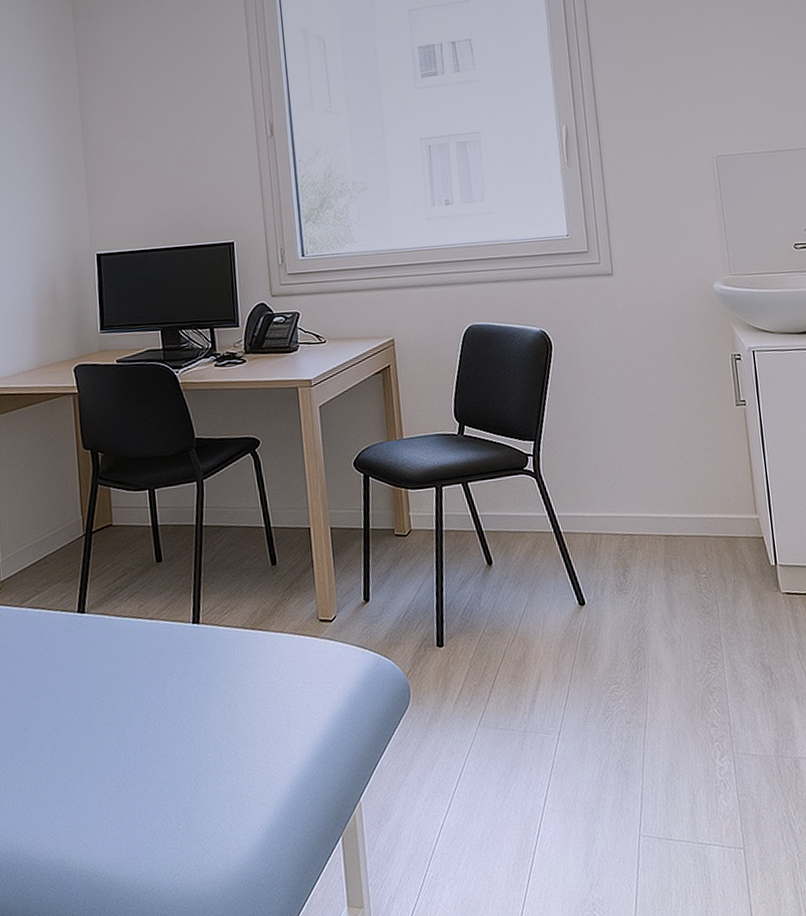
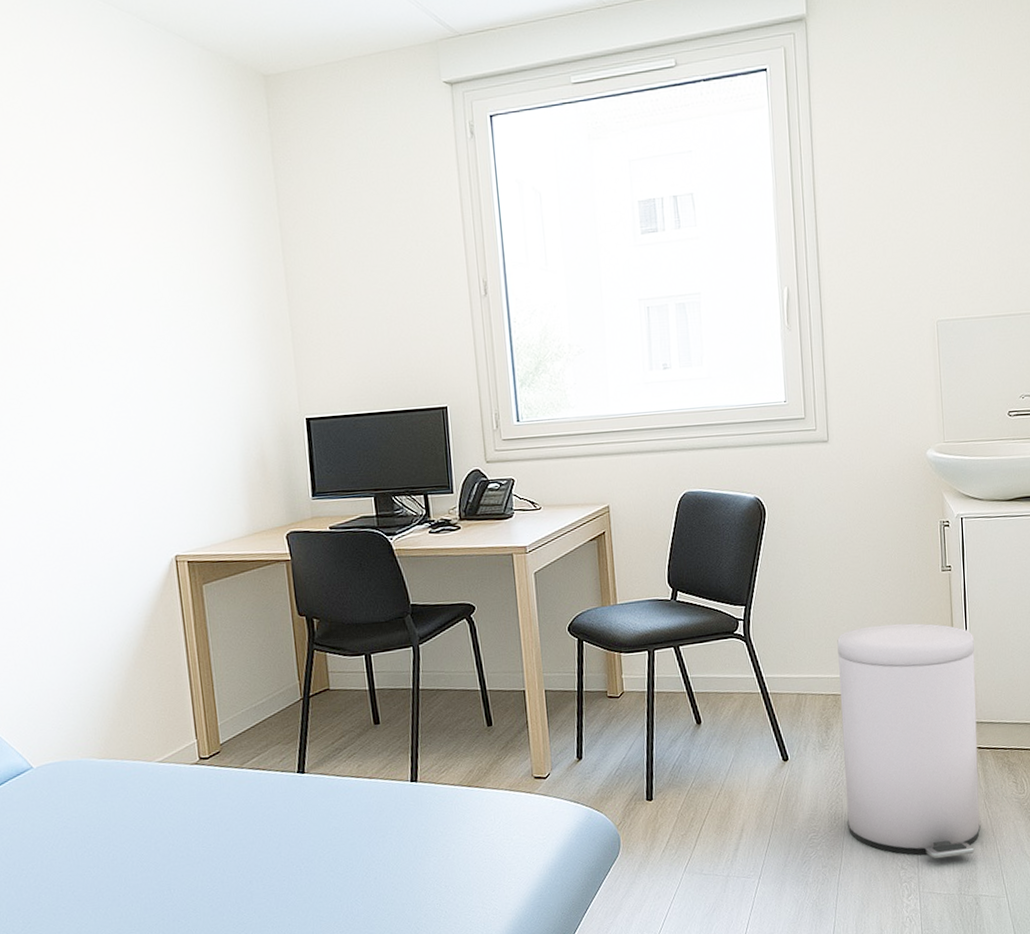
pedal bin: none [631,459,795,716] -> present [837,623,981,859]

